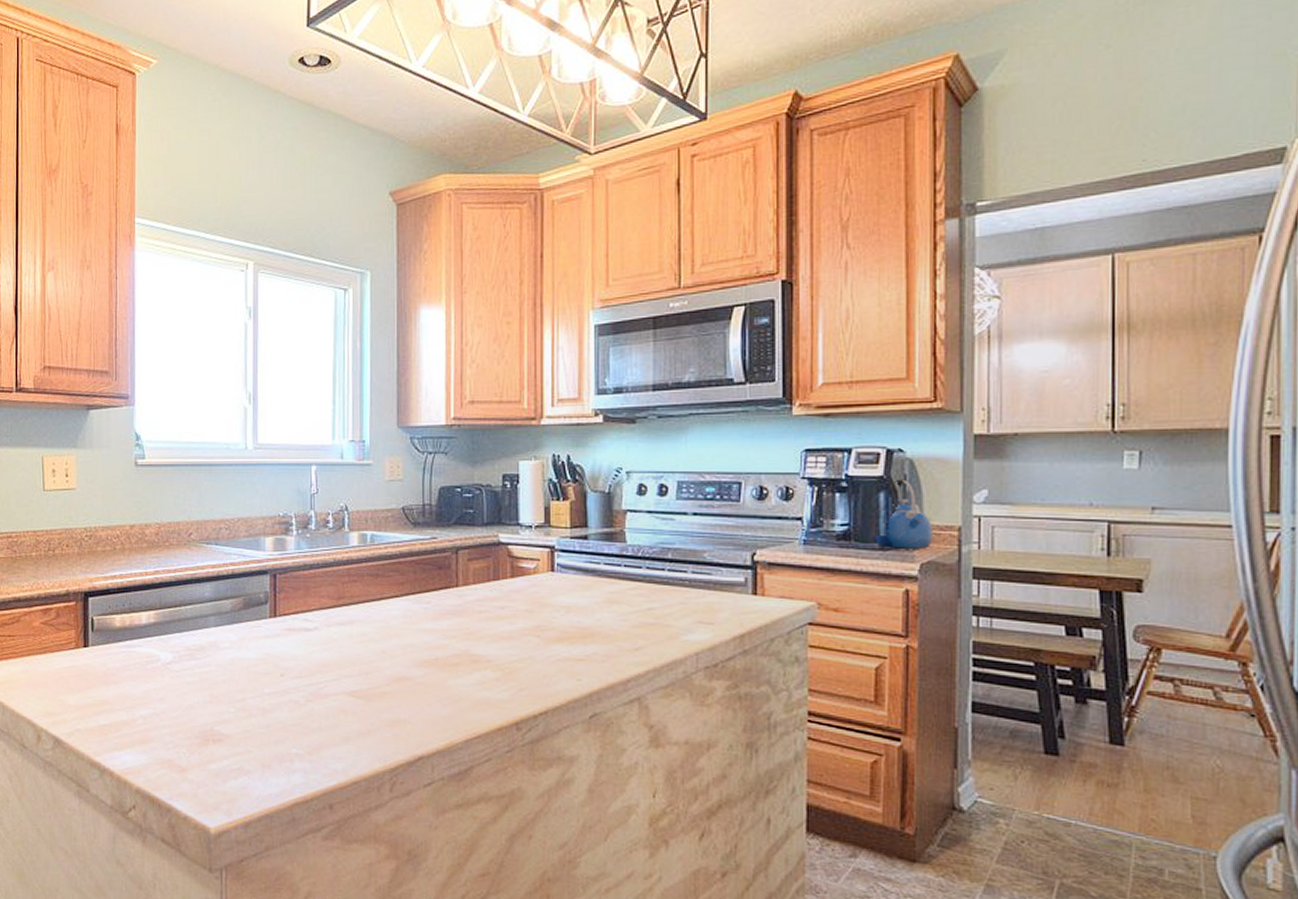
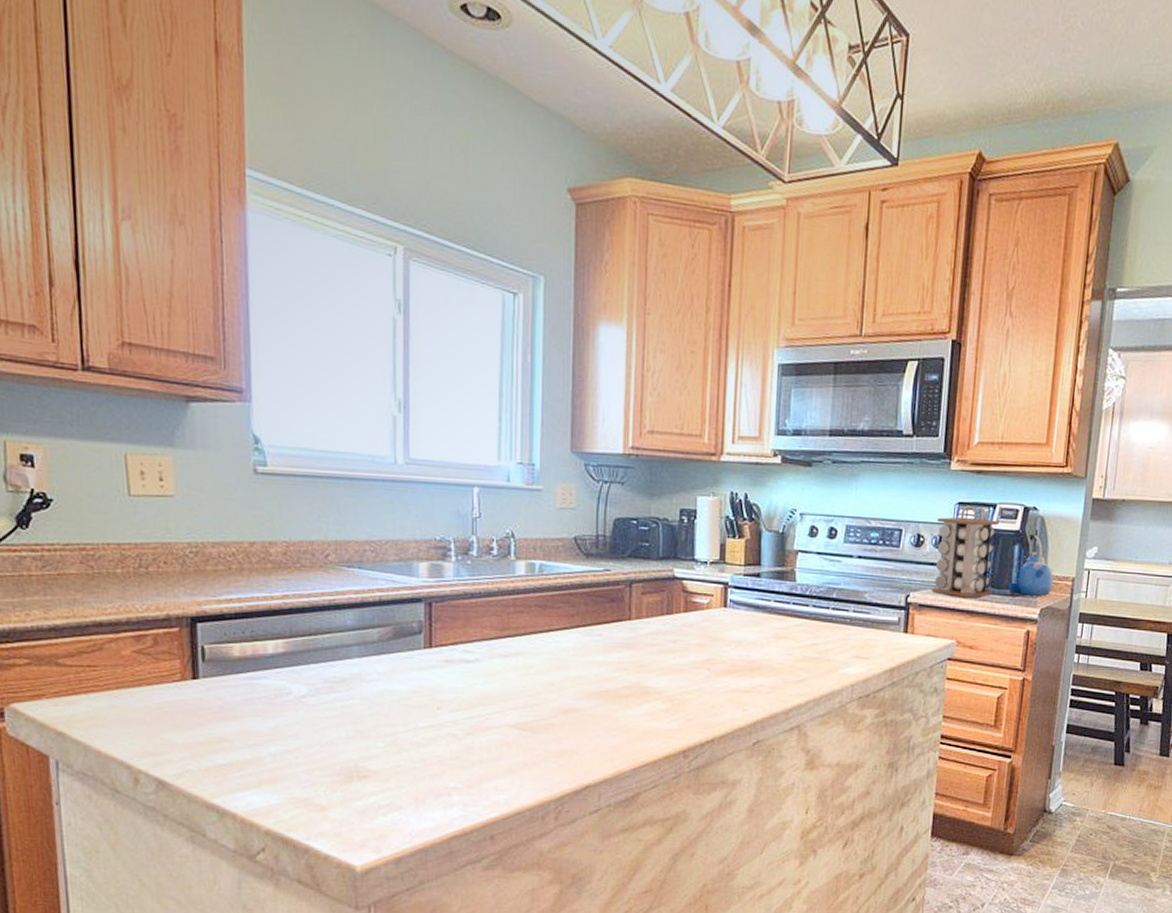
spice rack: none [782,452,858,554] -> present [931,505,999,598]

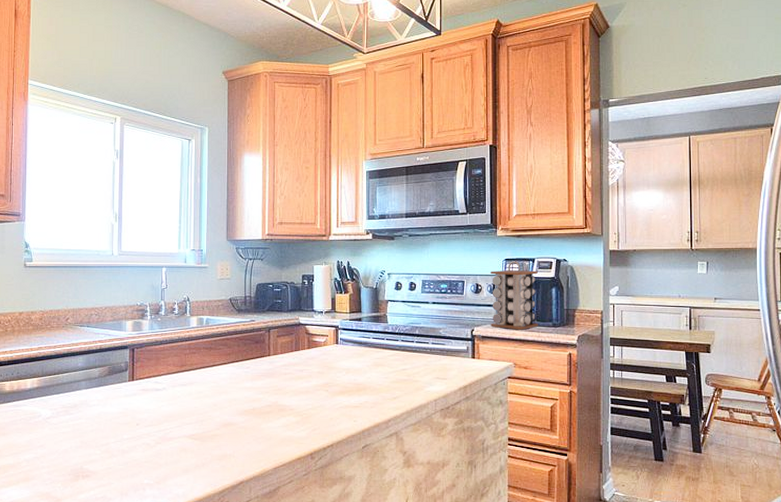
kettle: present [1007,534,1054,596] -> none [550,279,586,326]

